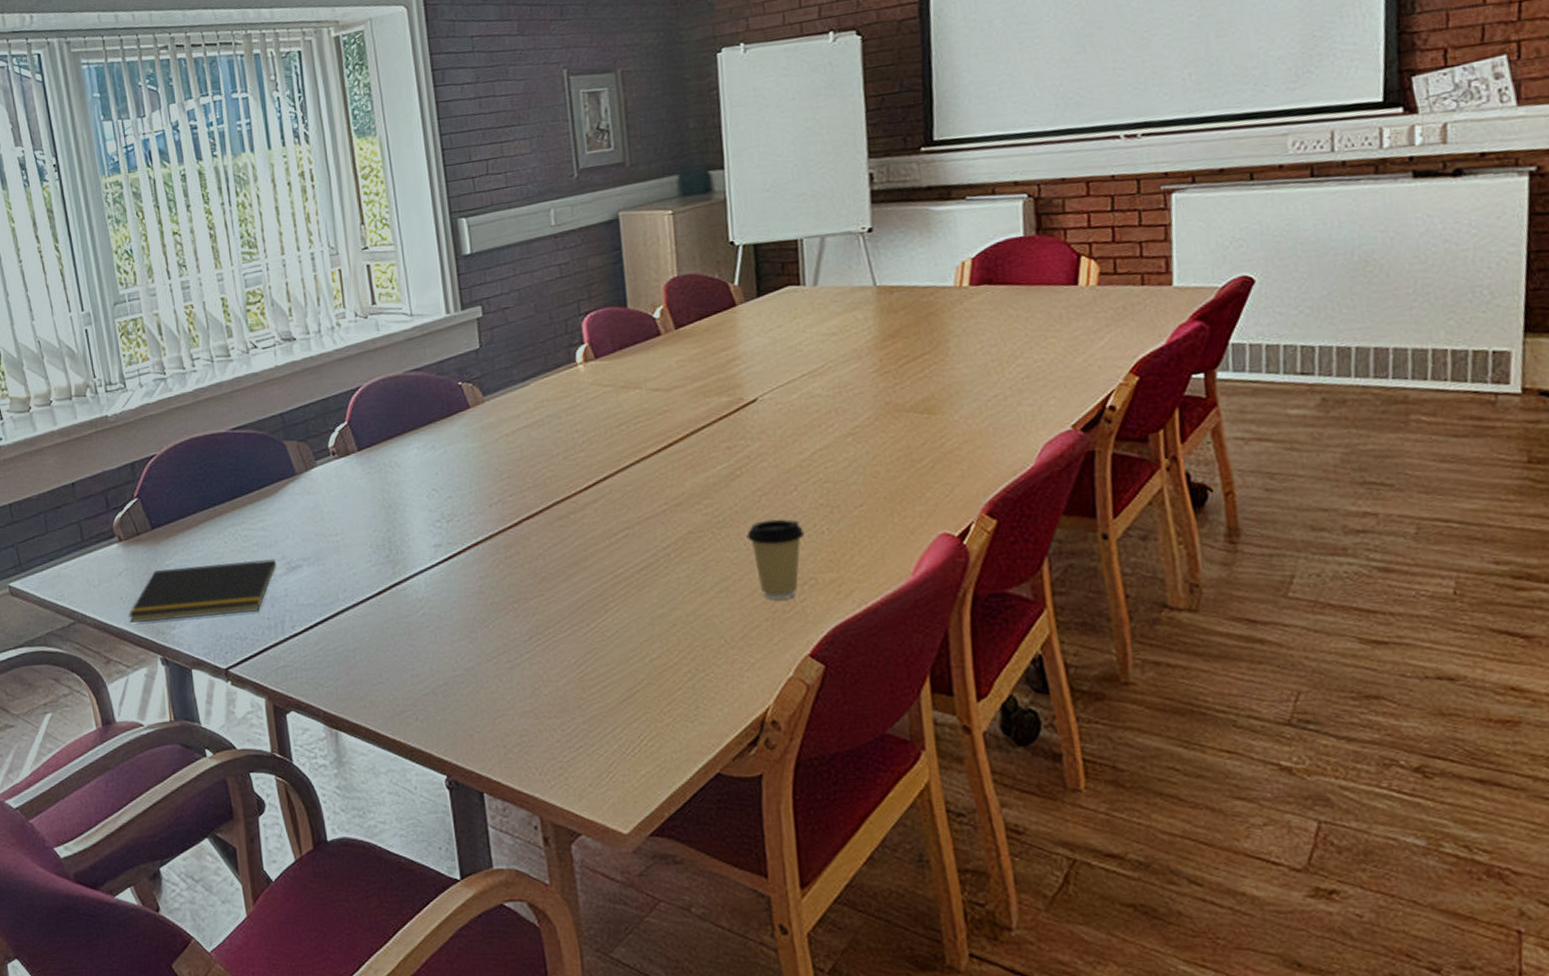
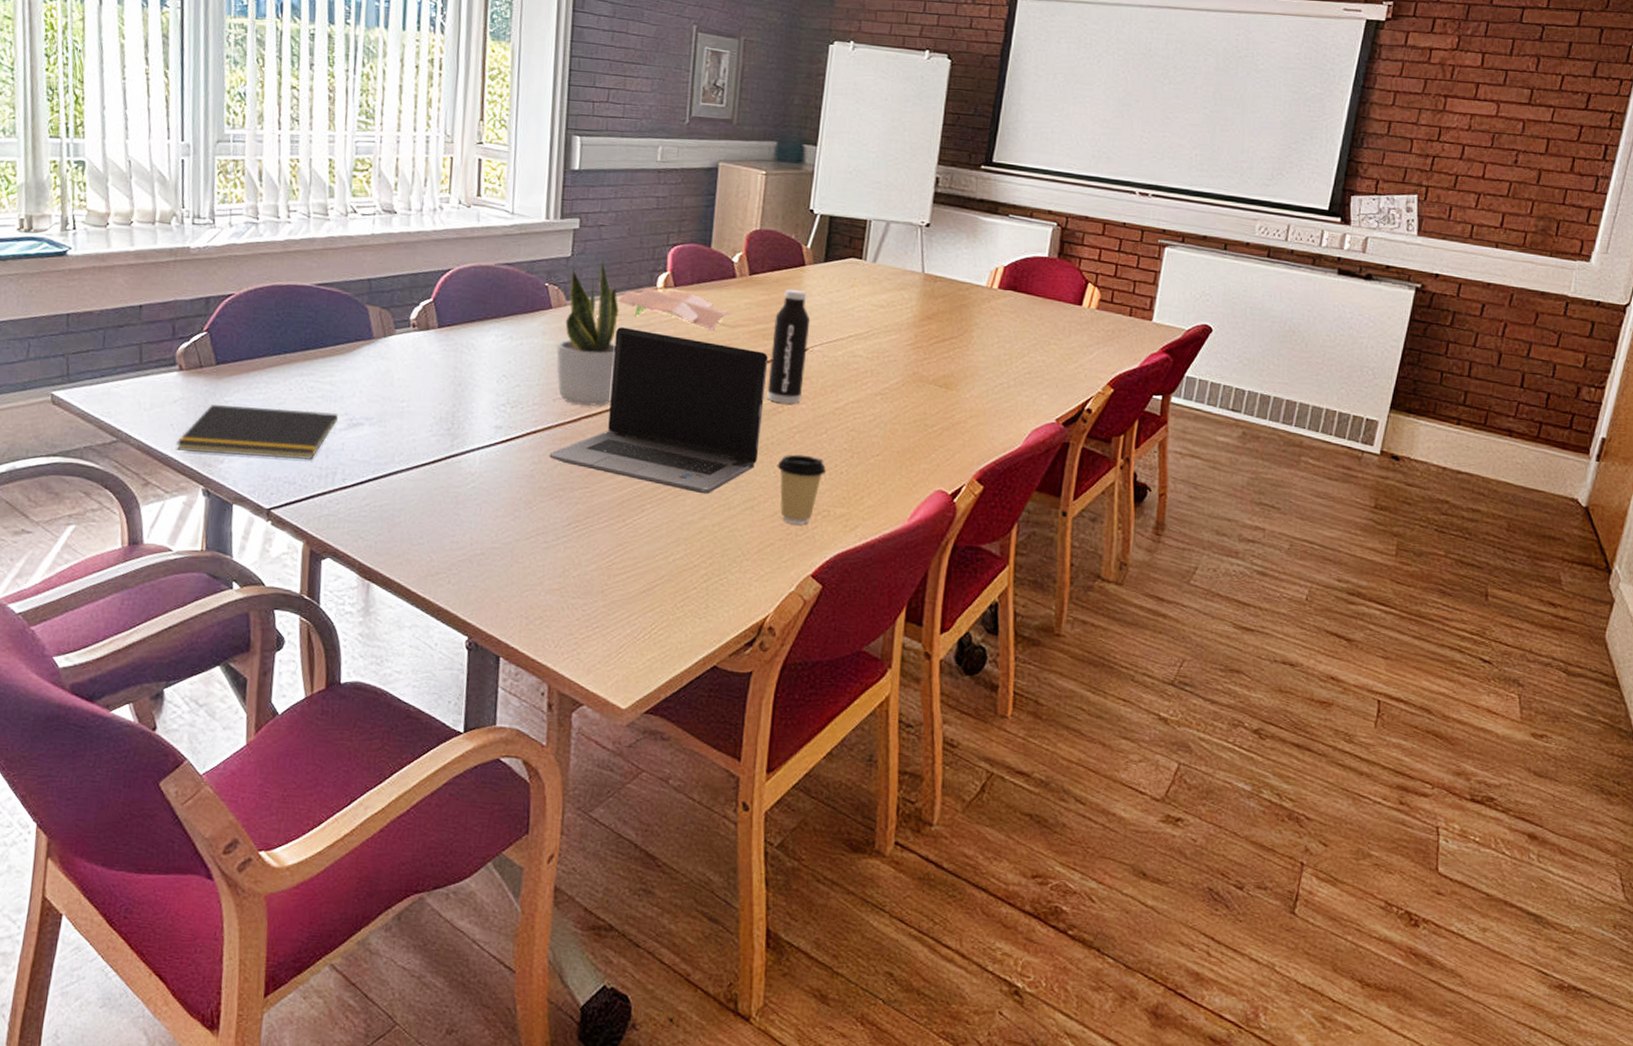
potted plant: none [482,342,551,507] -> present [556,257,619,406]
laptop computer: none [495,411,723,582] -> present [549,327,768,494]
papers: none [538,361,663,400] -> present [618,287,731,330]
water bottle: none [713,334,761,466] -> present [767,289,811,404]

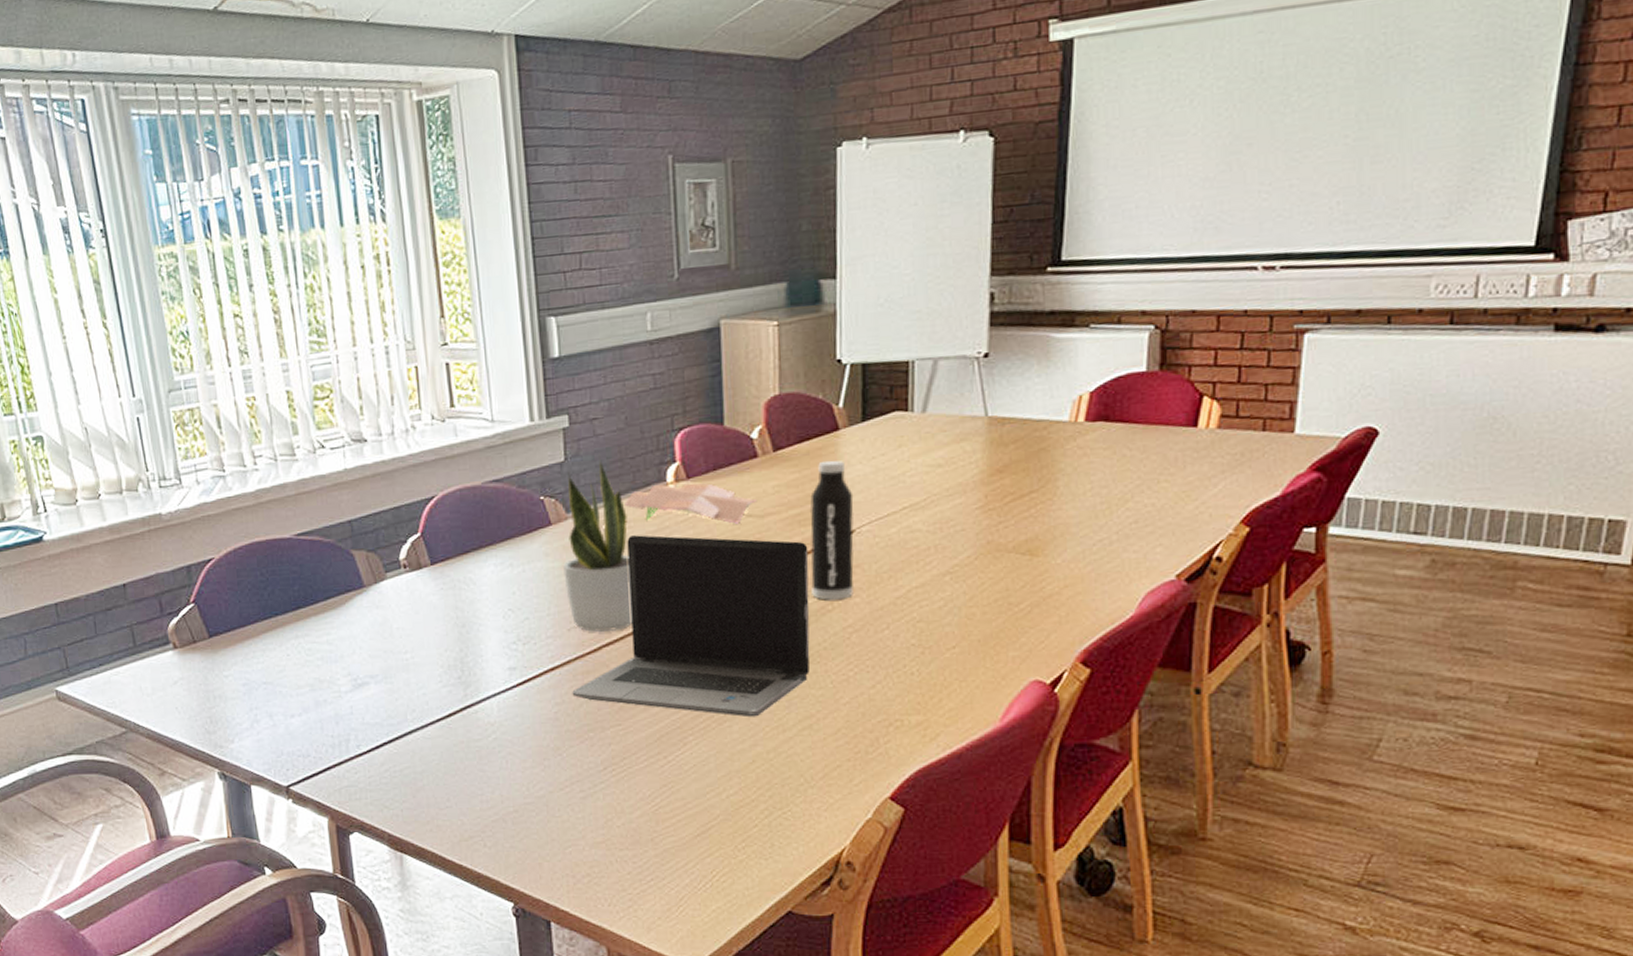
notepad: present [176,405,338,461] -> none [184,675,342,734]
coffee cup: present [777,454,827,524] -> none [834,657,894,740]

